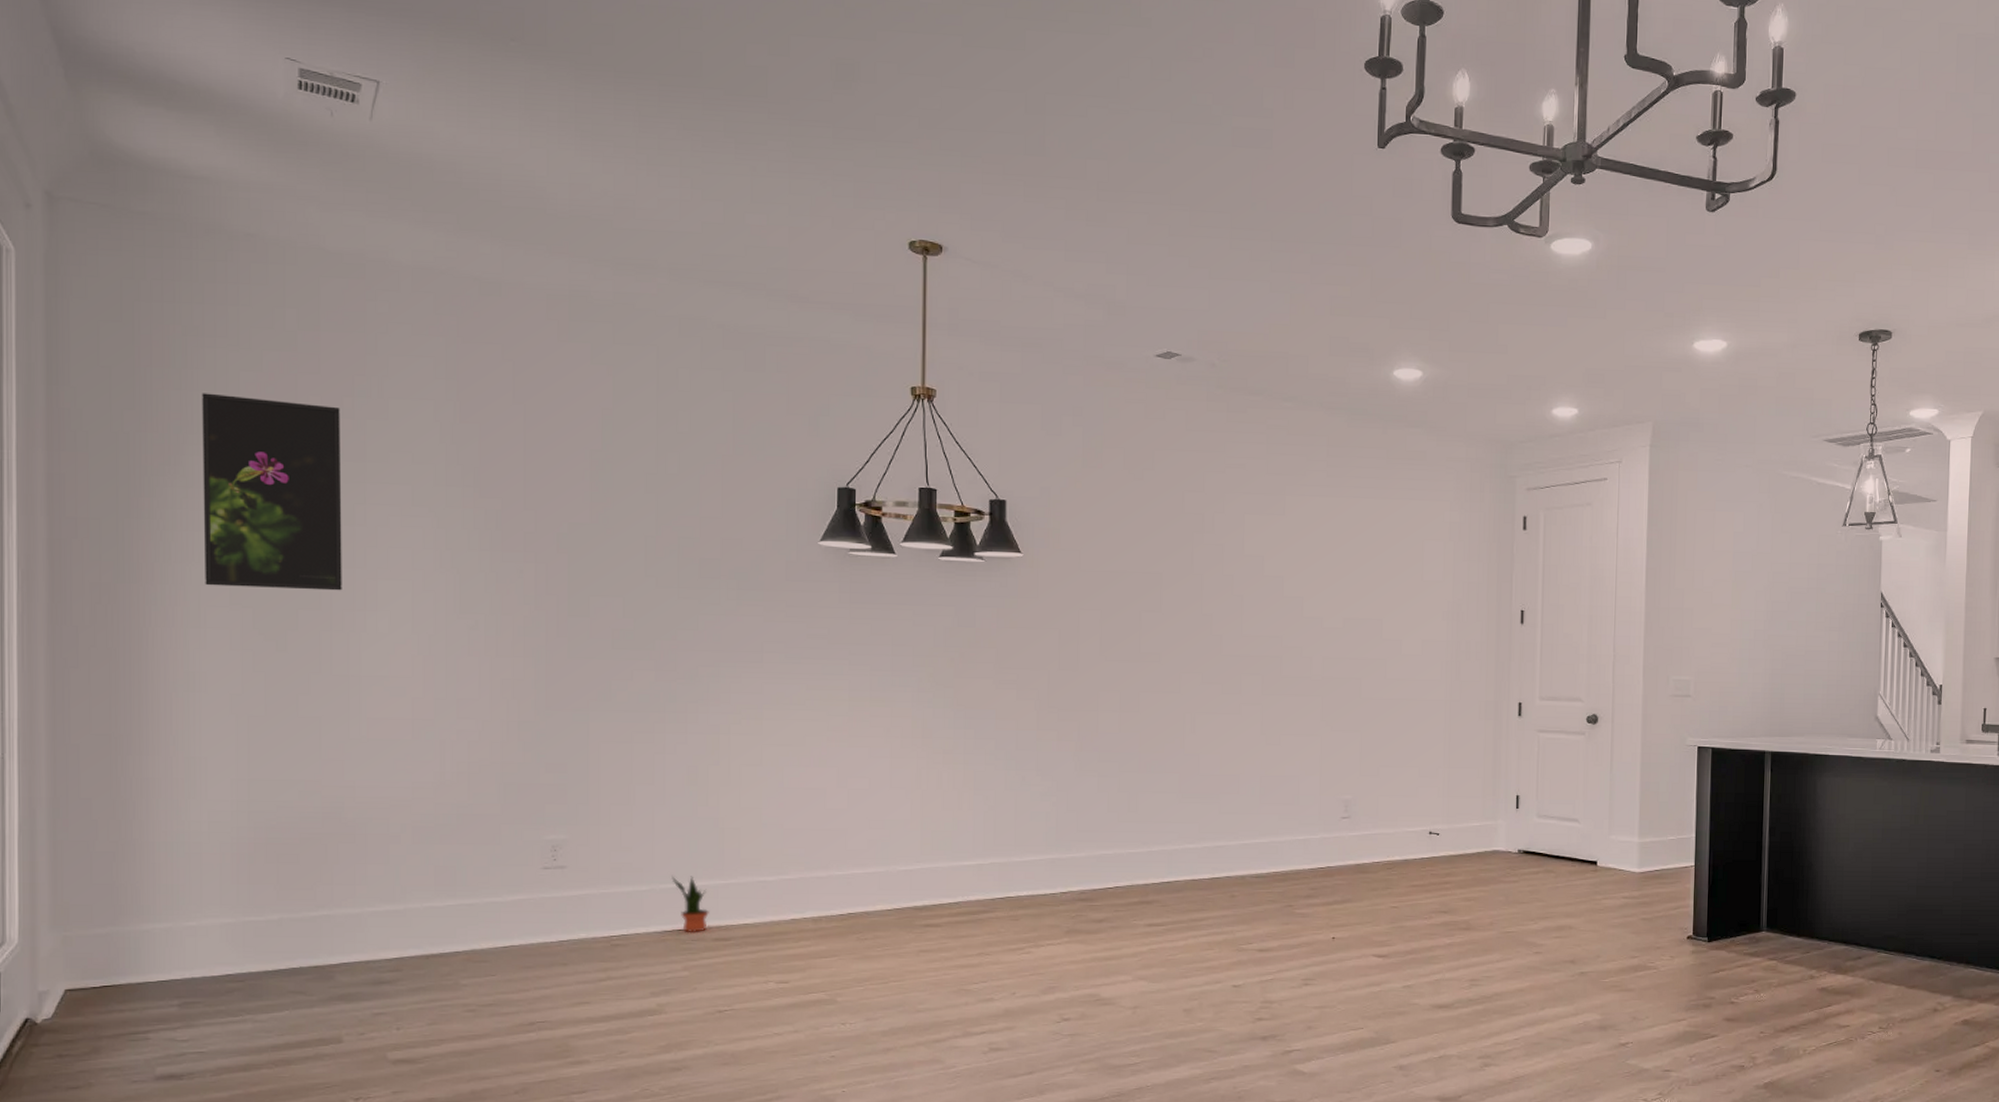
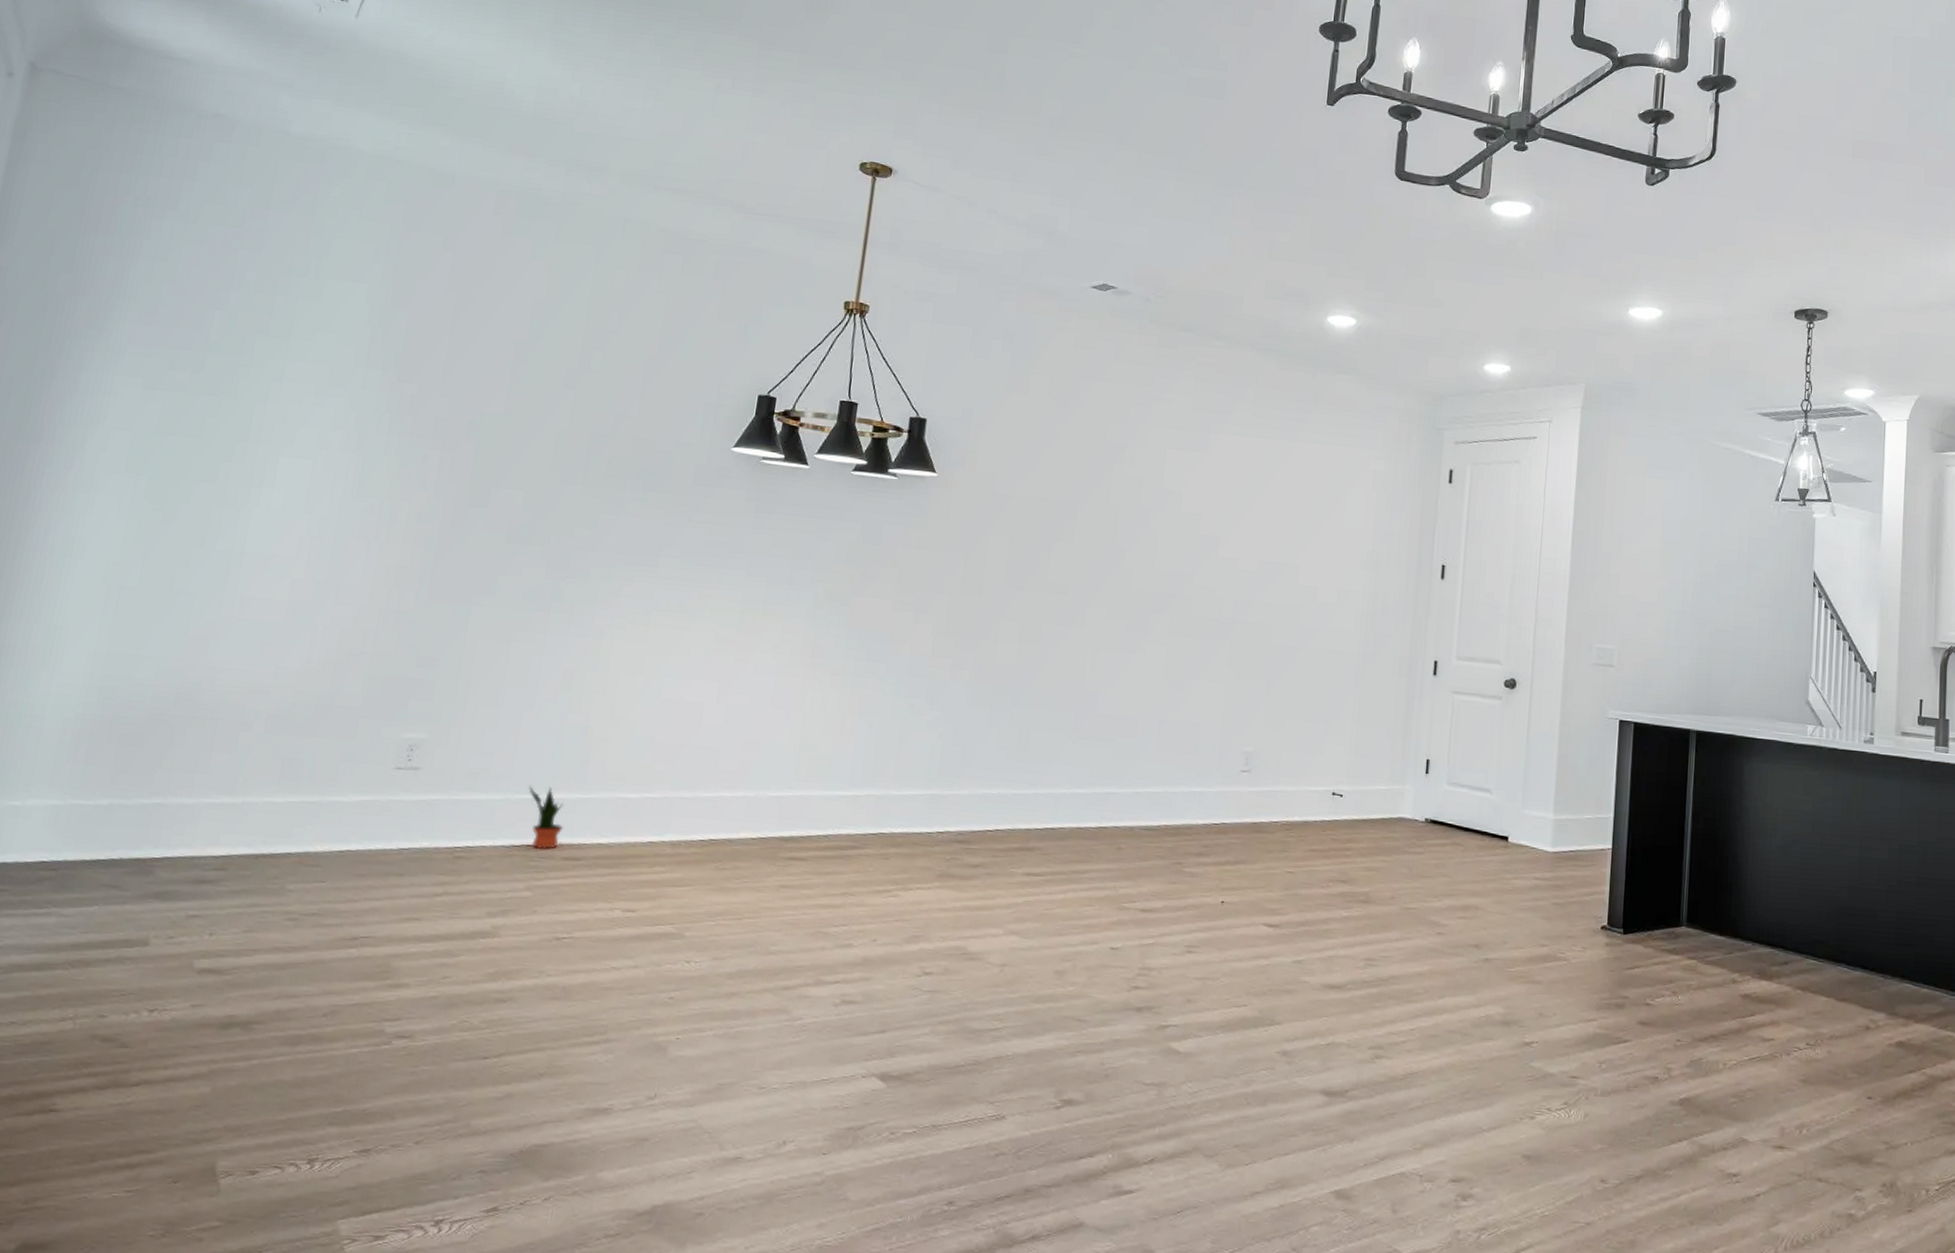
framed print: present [202,393,342,591] -> none [104,261,275,465]

